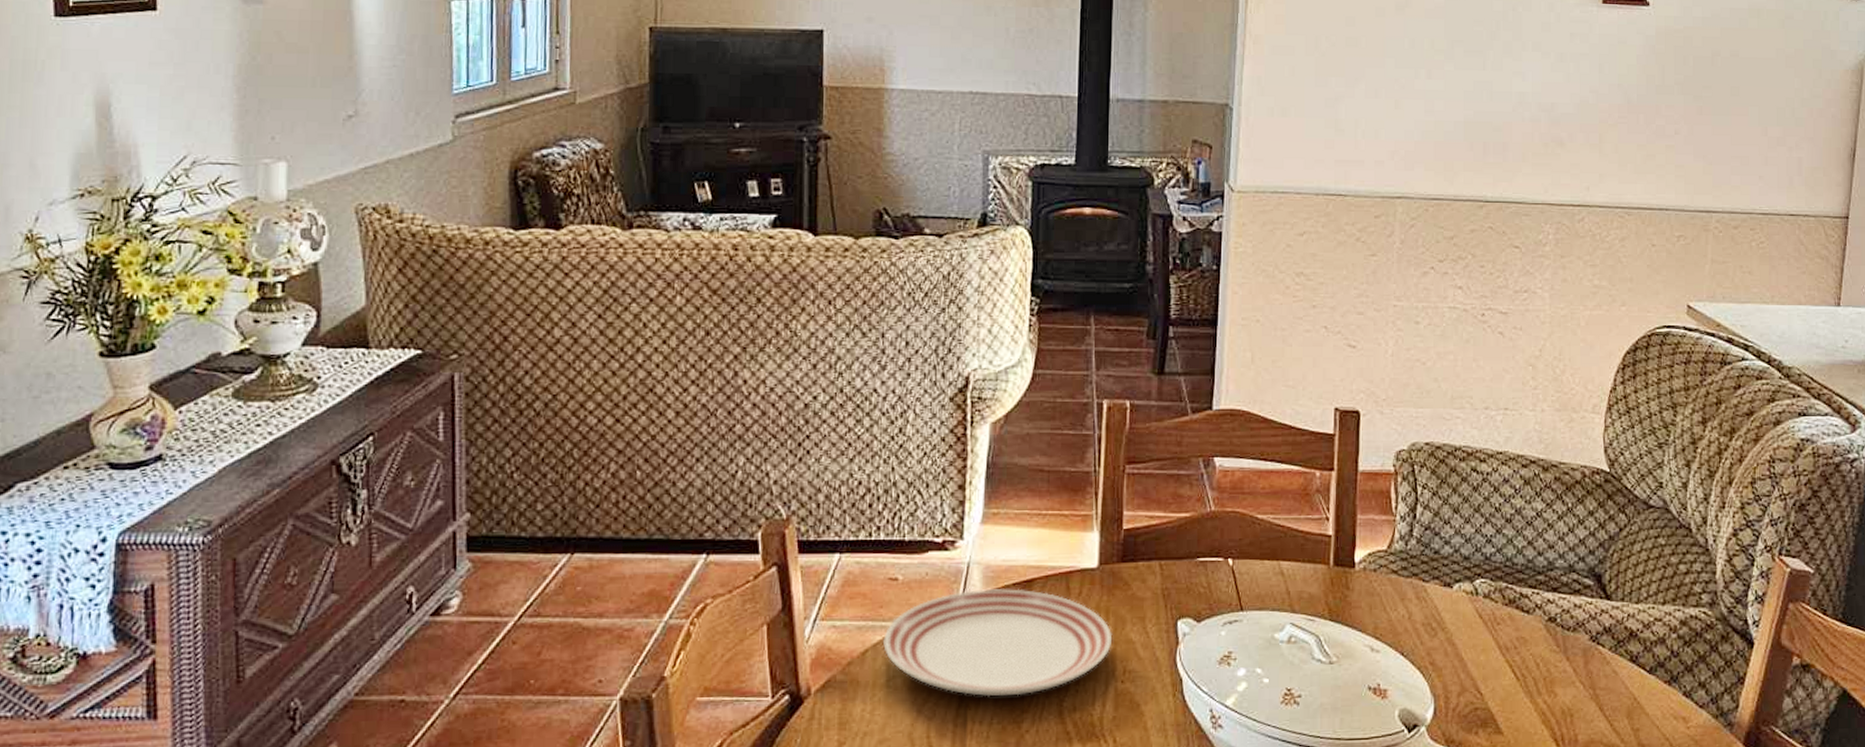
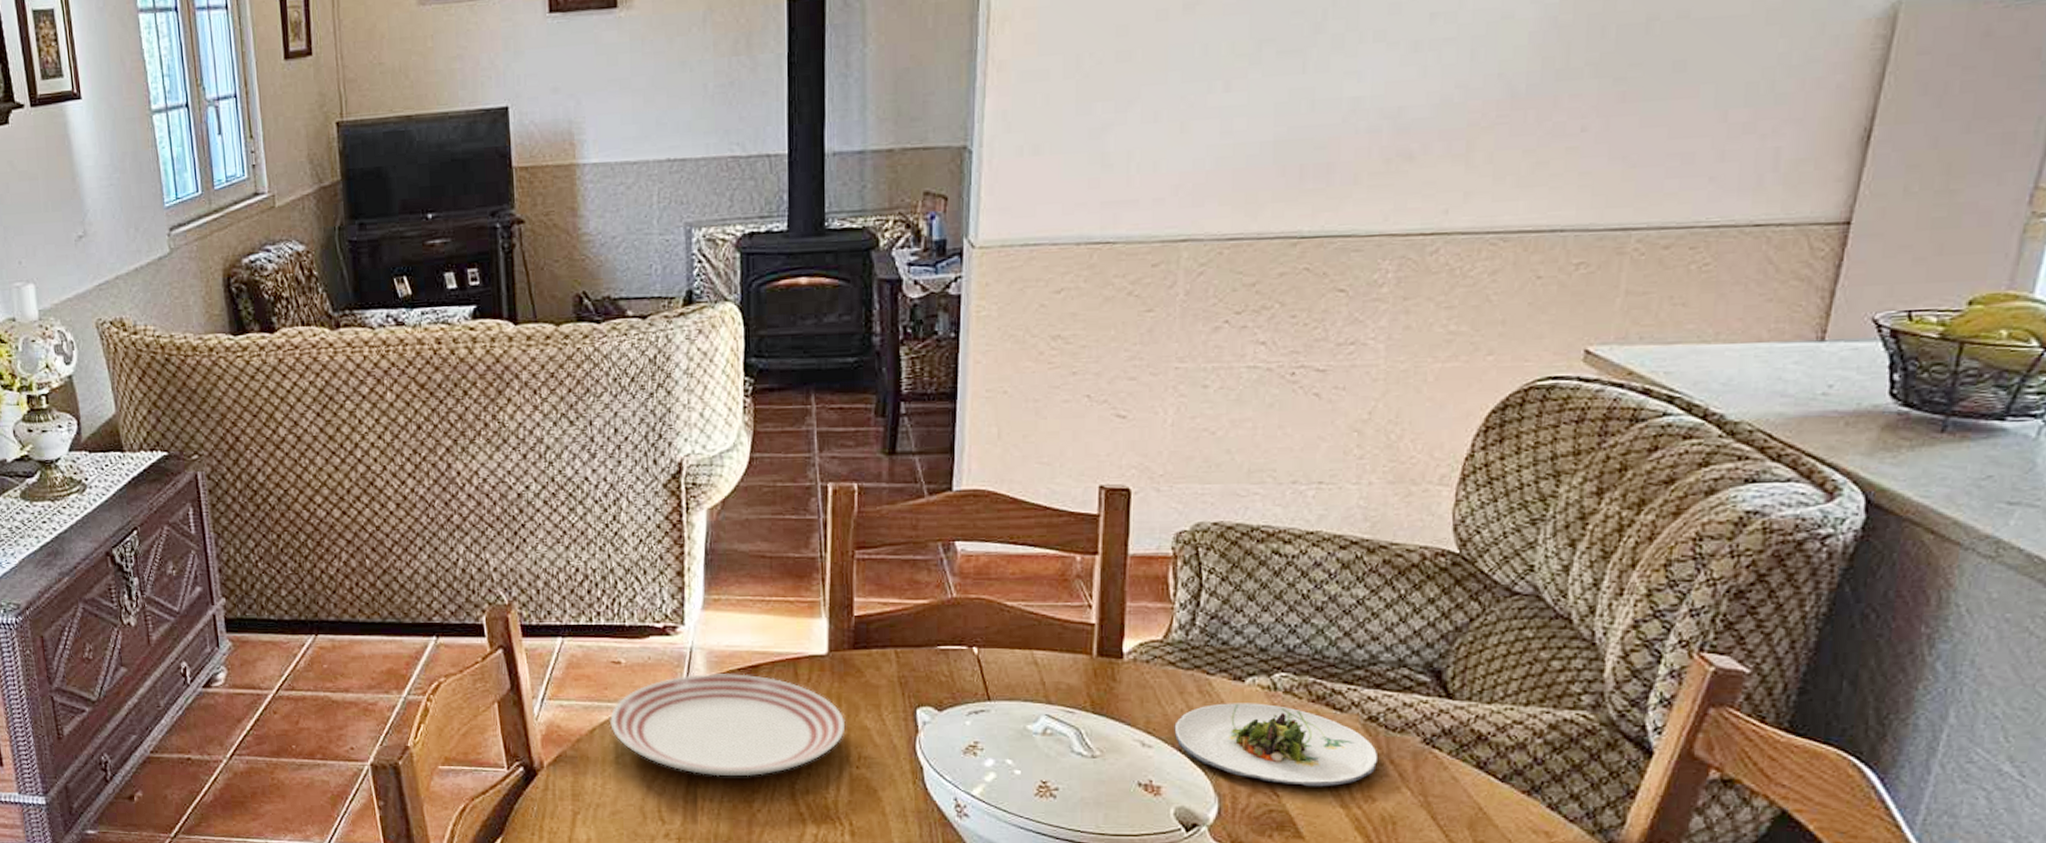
salad plate: none [1397,607,1558,685] -> present [1174,703,1379,787]

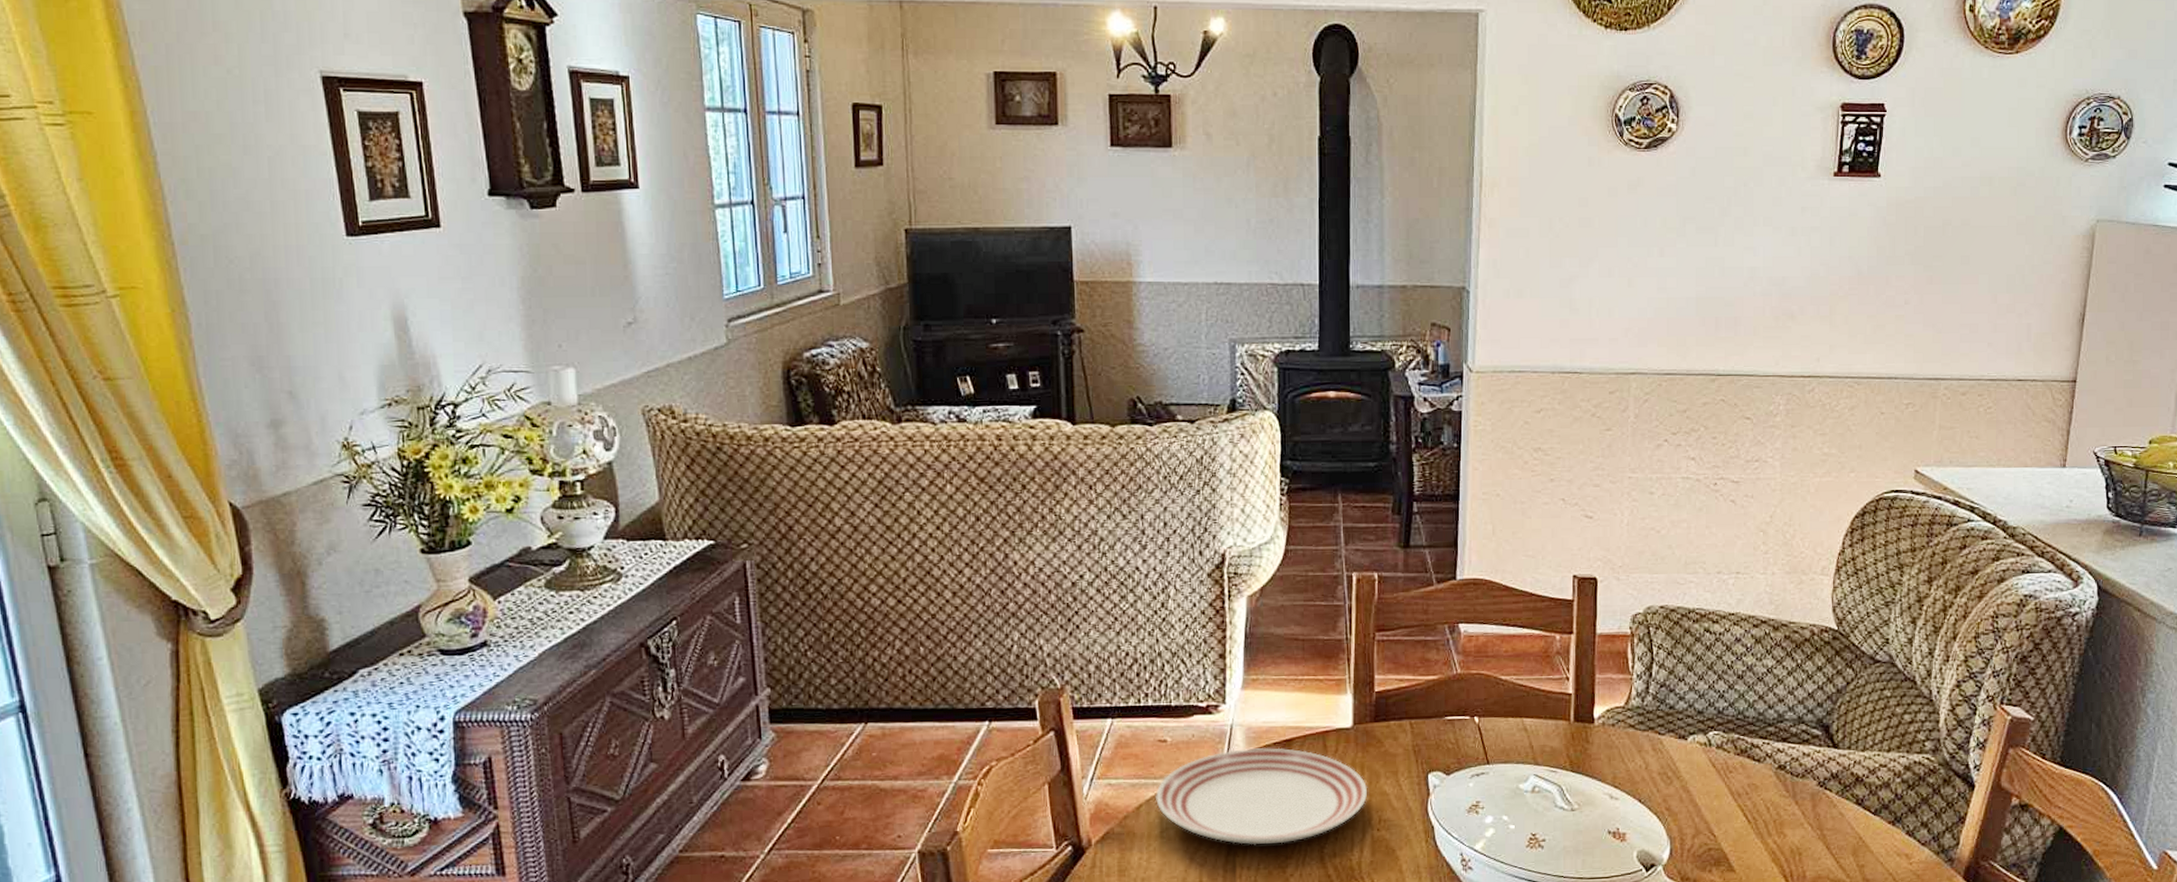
salad plate: present [1174,703,1379,787] -> none [1635,757,1787,827]

